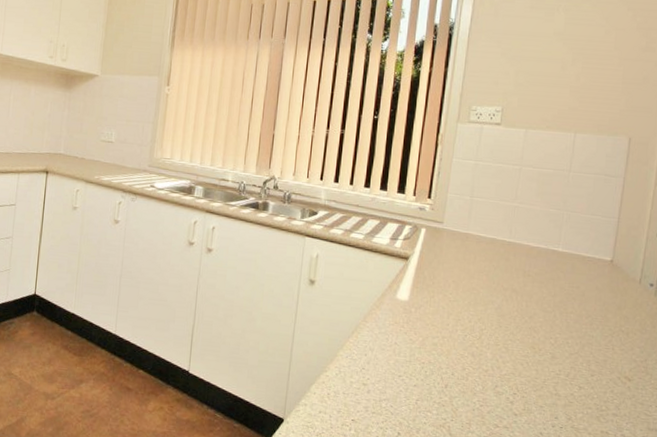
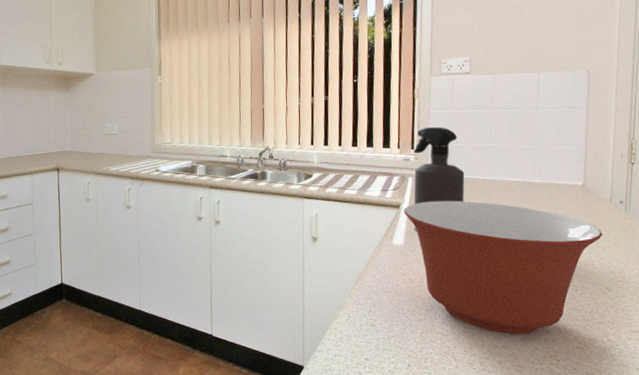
mixing bowl: none [412,256,628,417] -> present [404,201,603,334]
spray bottle: none [420,176,483,286] -> present [412,126,465,230]

